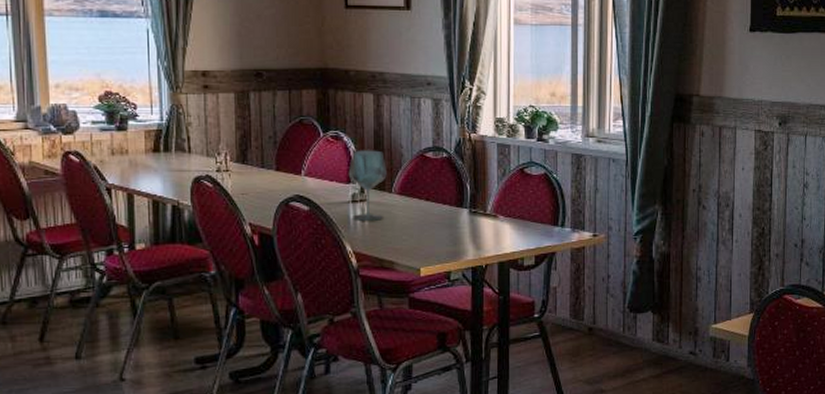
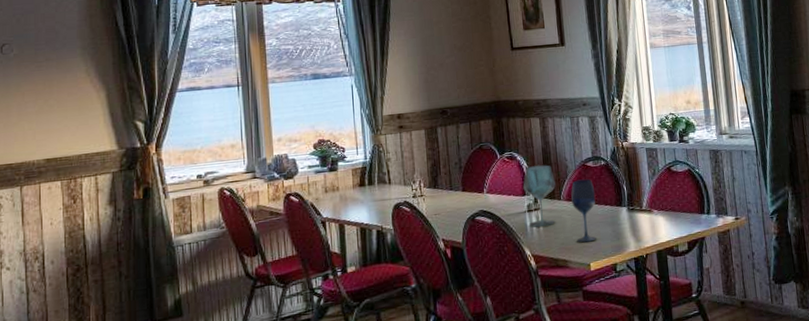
wineglass: none [405,172,433,244] -> present [571,179,597,243]

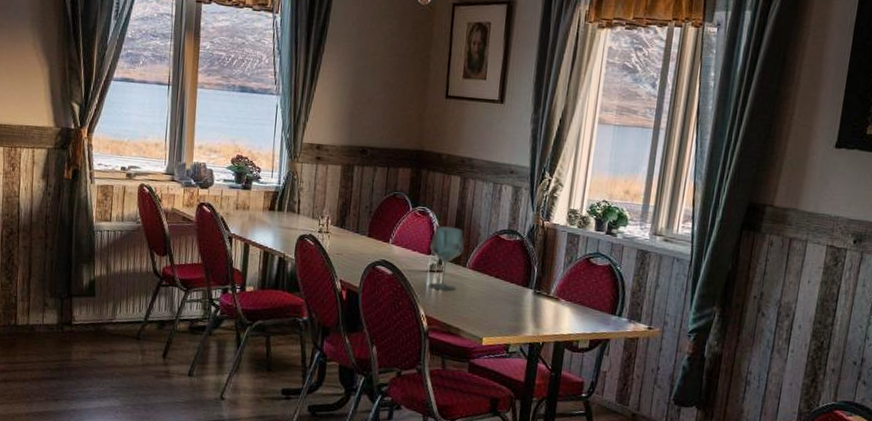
wineglass: present [571,179,597,243] -> none [474,250,504,317]

